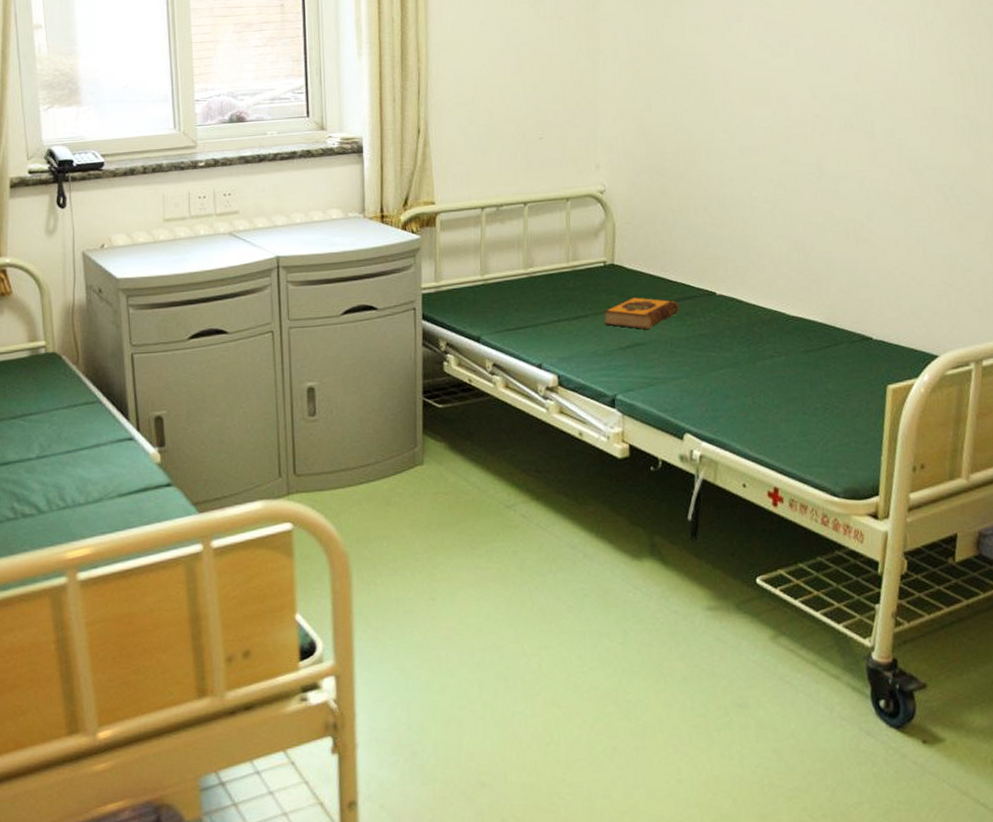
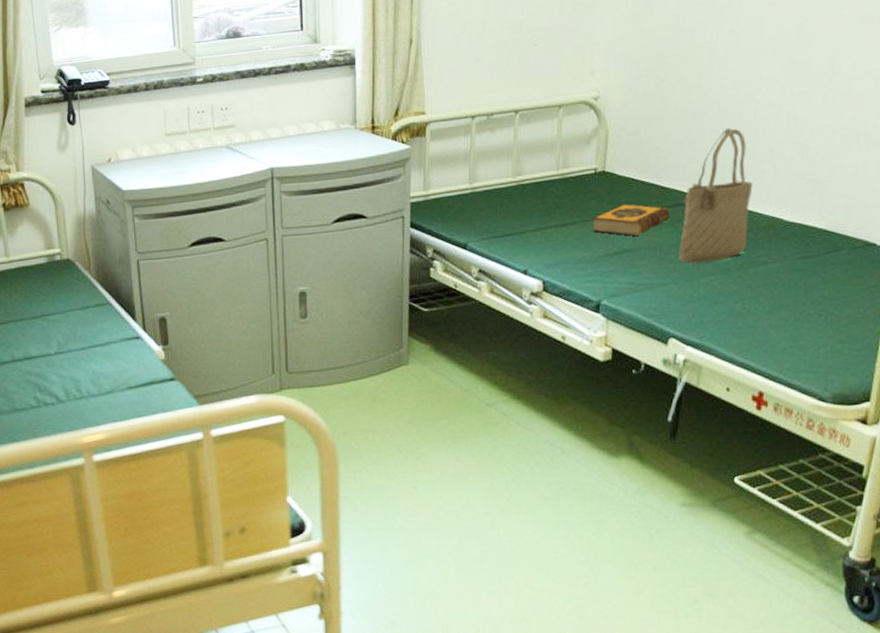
tote bag: none [689,223,755,358] -> present [679,127,753,264]

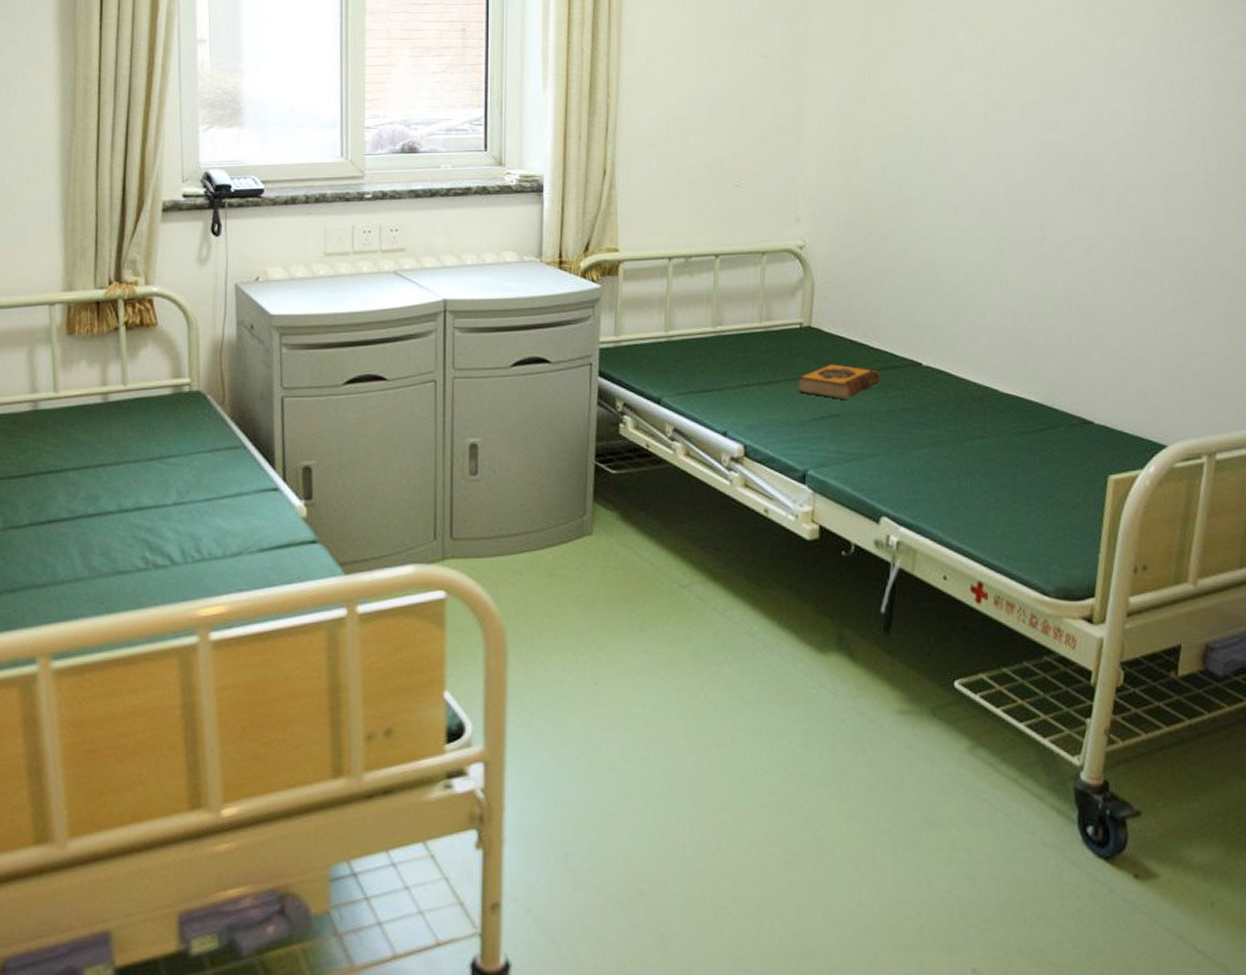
tote bag: present [679,127,753,264] -> none [890,288,966,434]

